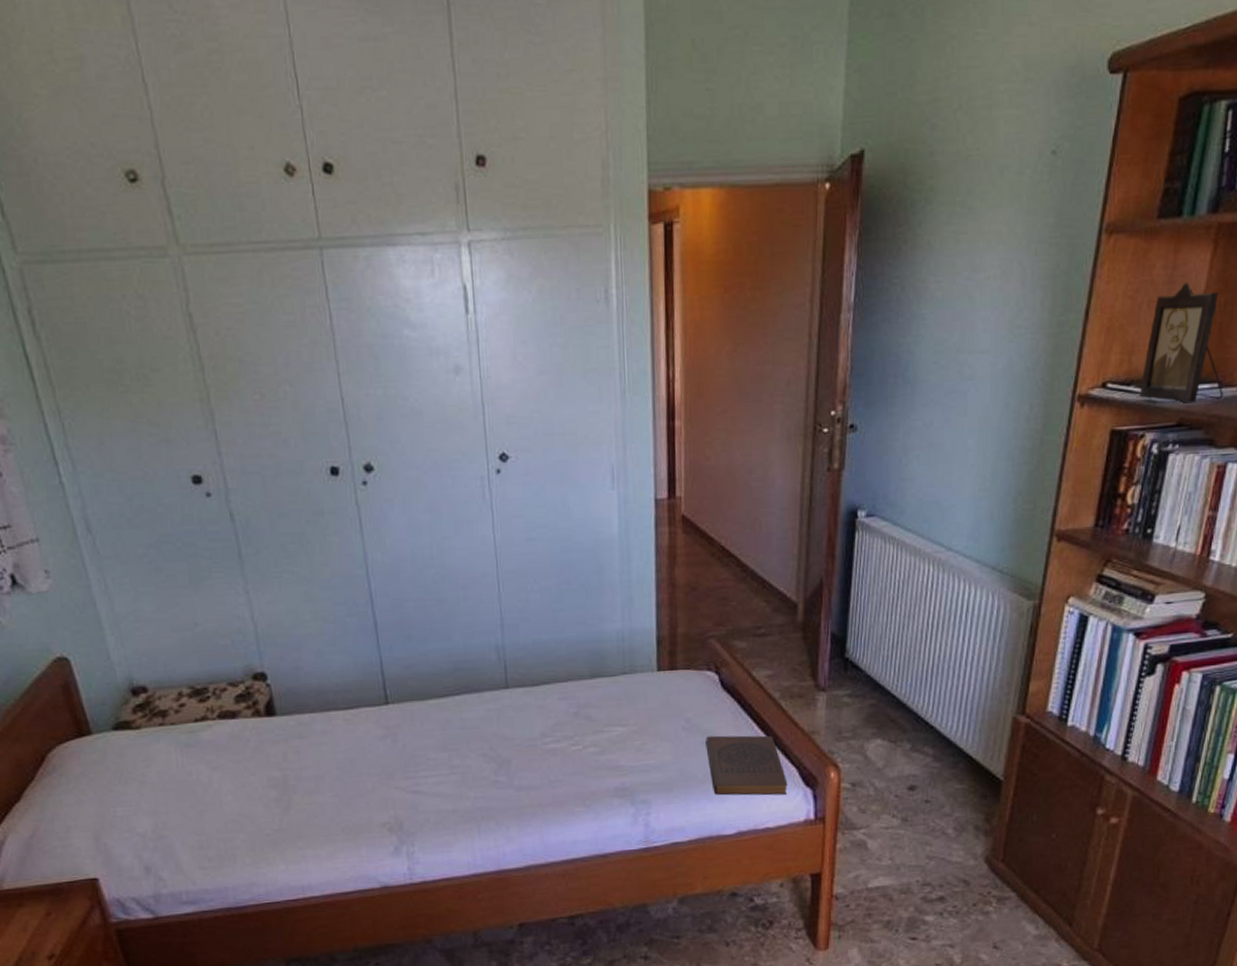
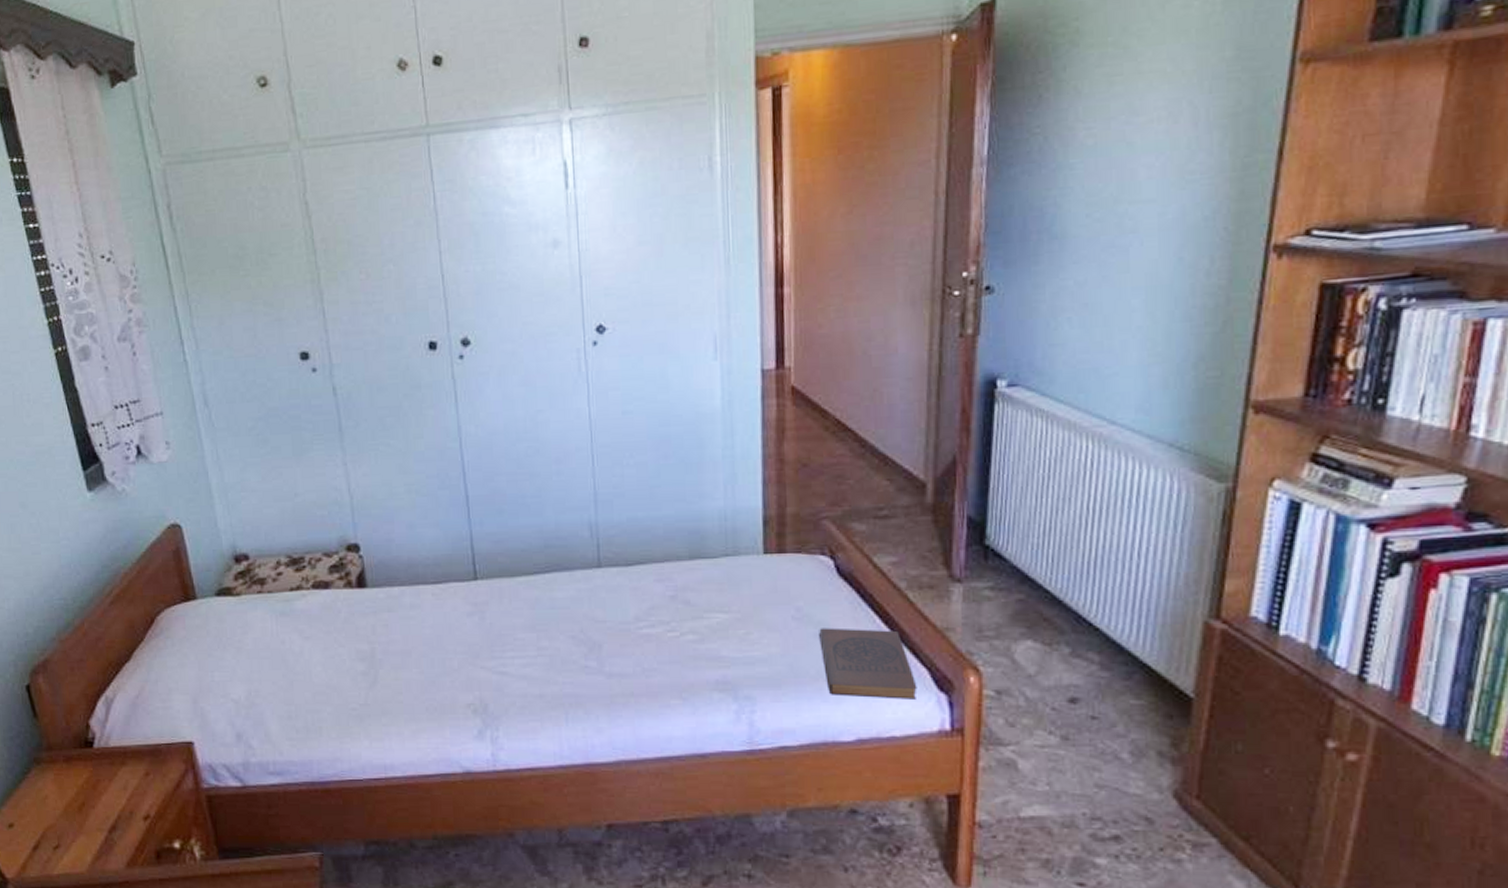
photo frame: present [1139,281,1223,403] -> none [1356,109,1475,249]

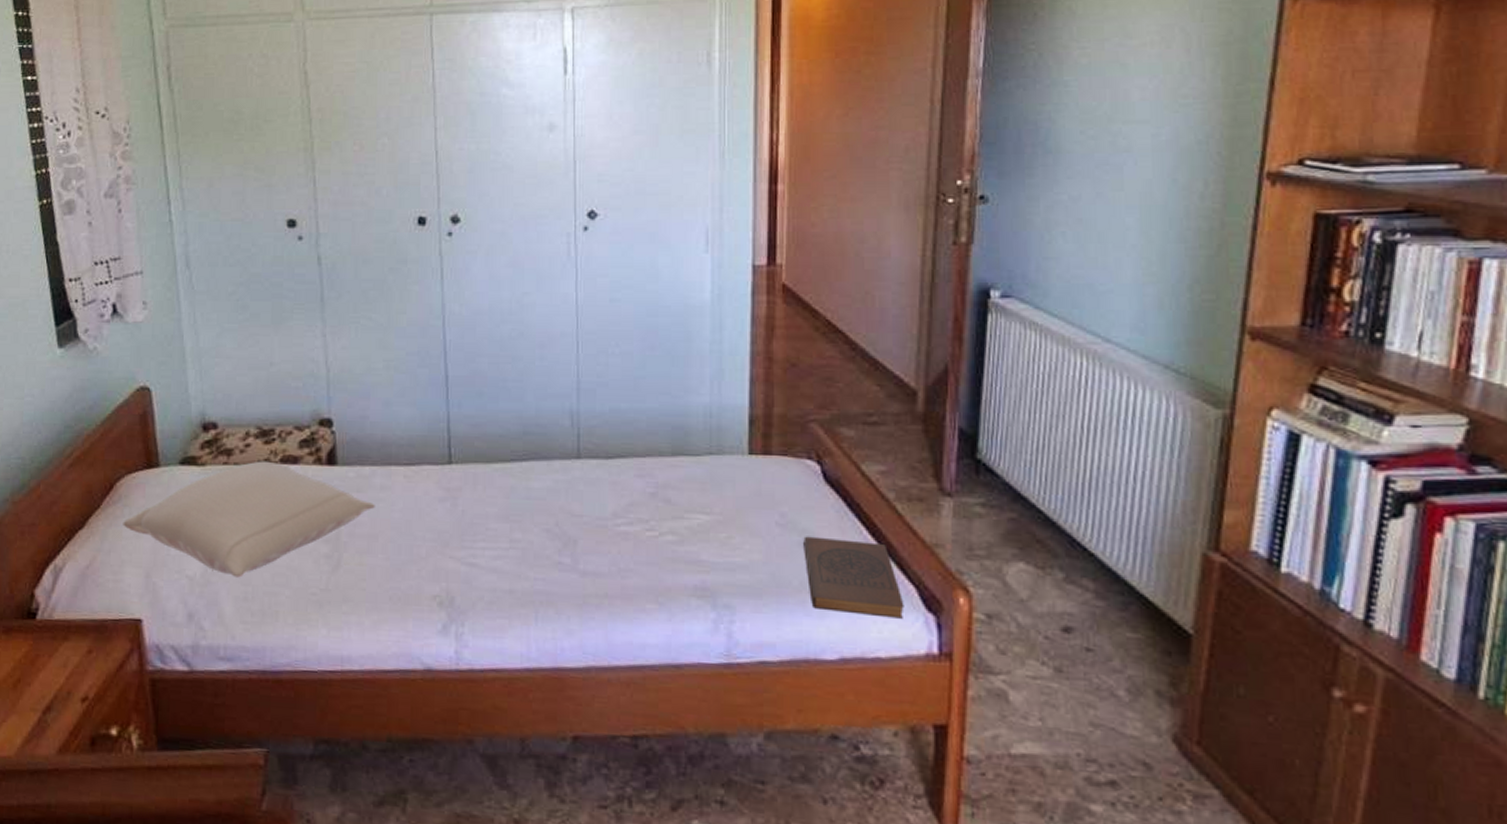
pillow: none [166,587,406,698] -> present [123,461,375,578]

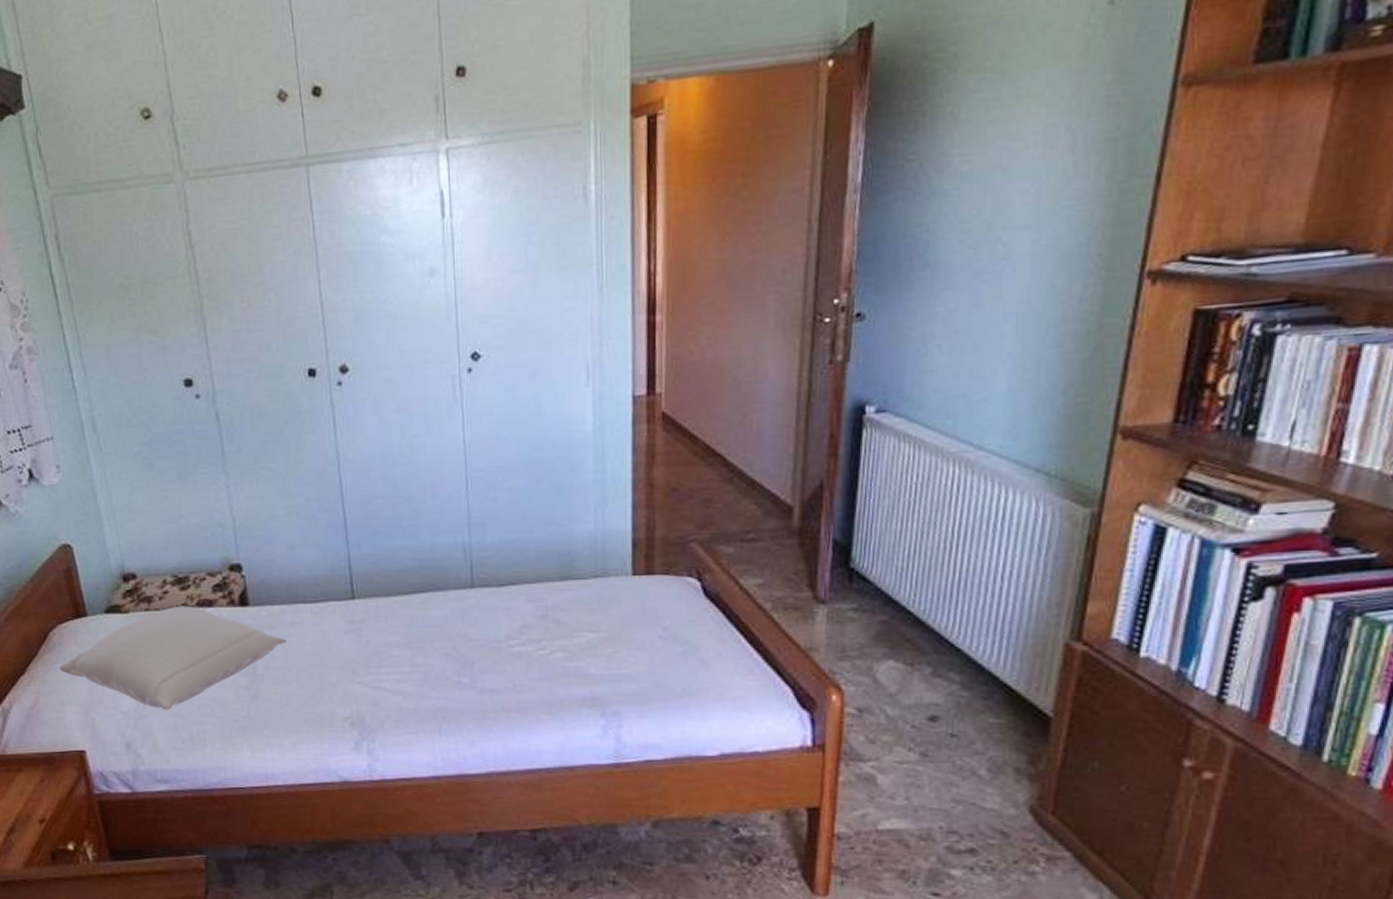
book: present [803,536,904,619] -> none [685,647,780,716]

